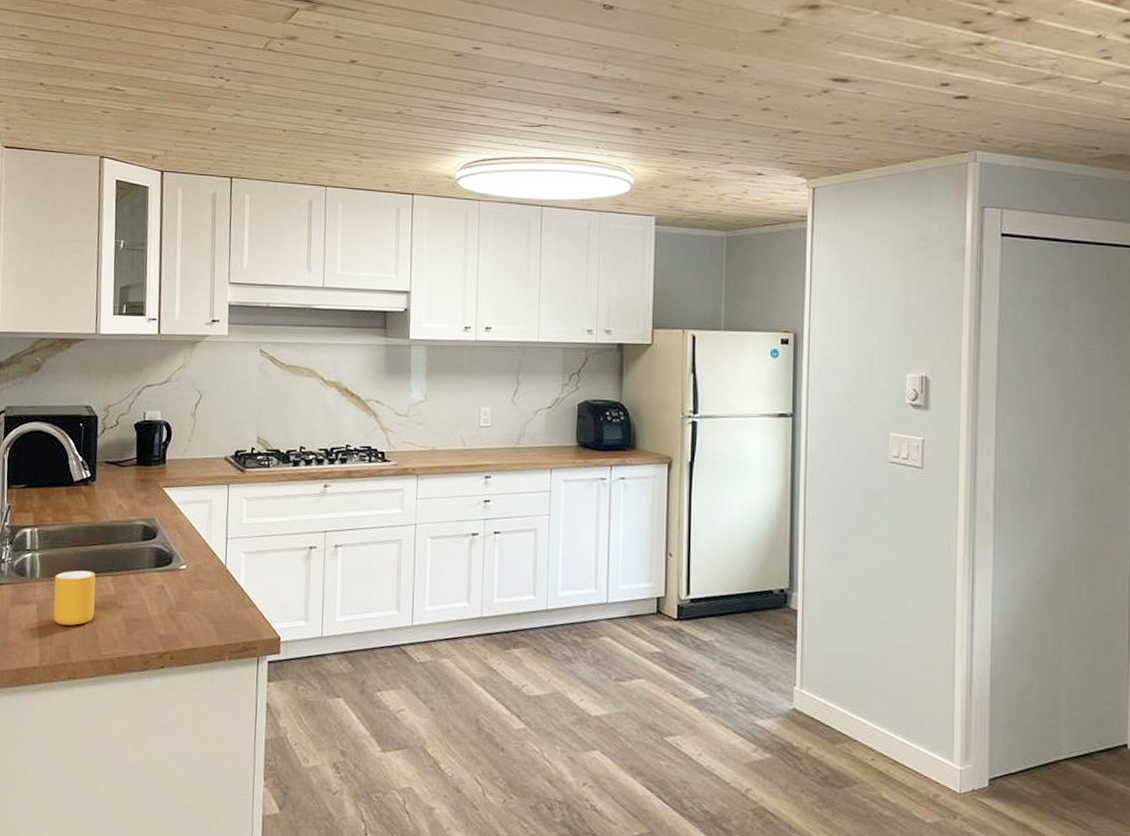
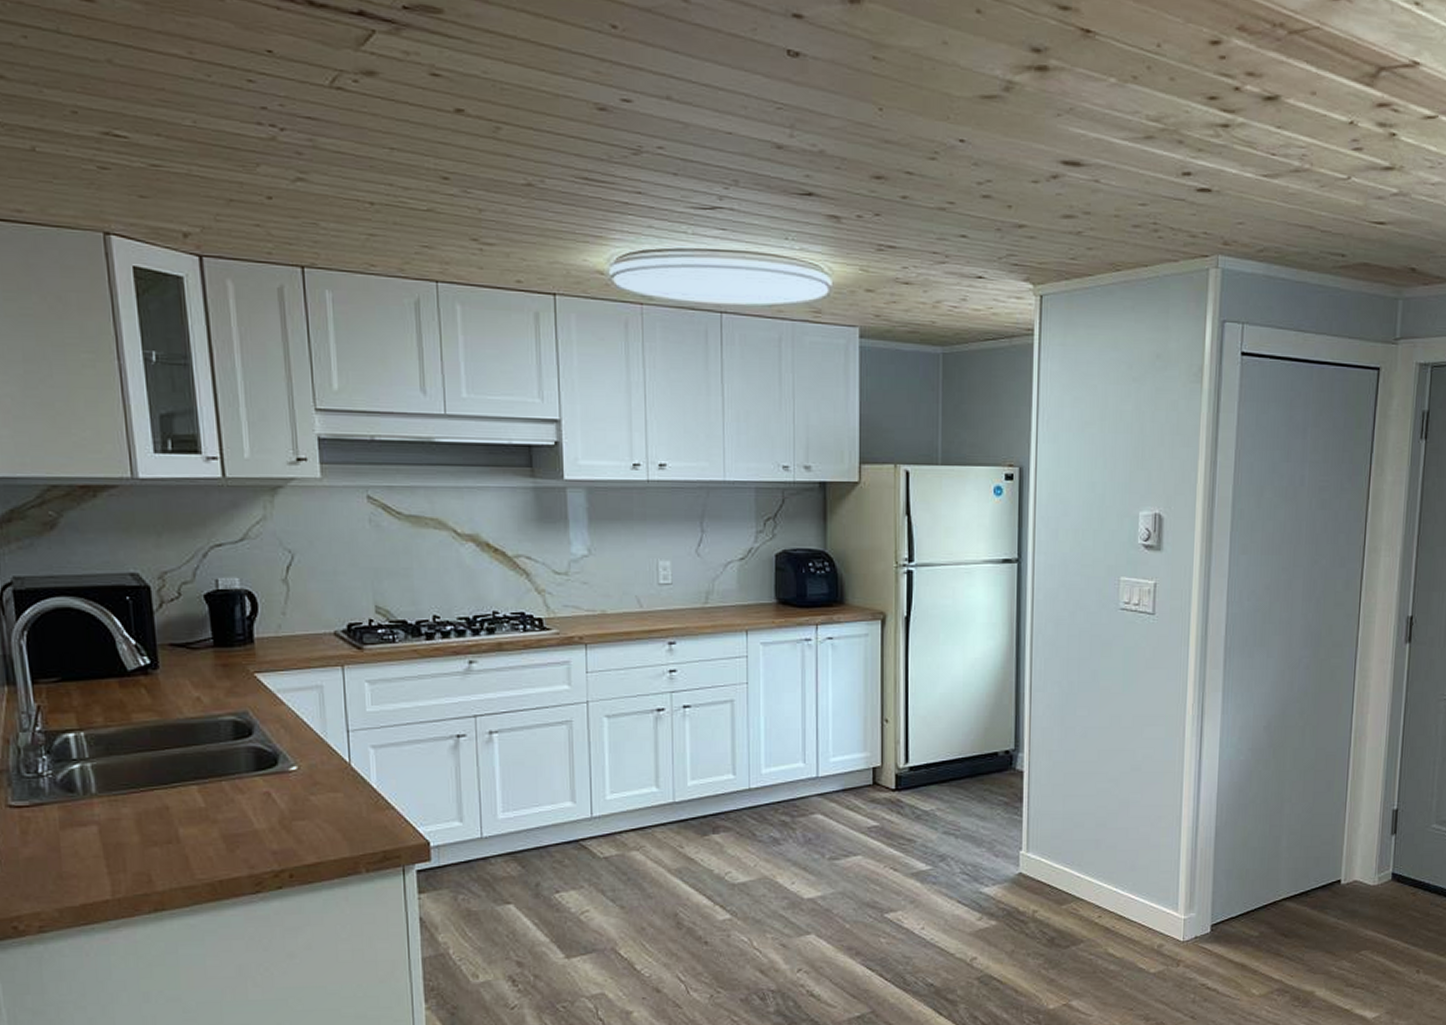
mug: present [53,570,96,626] -> none [117,780,179,848]

